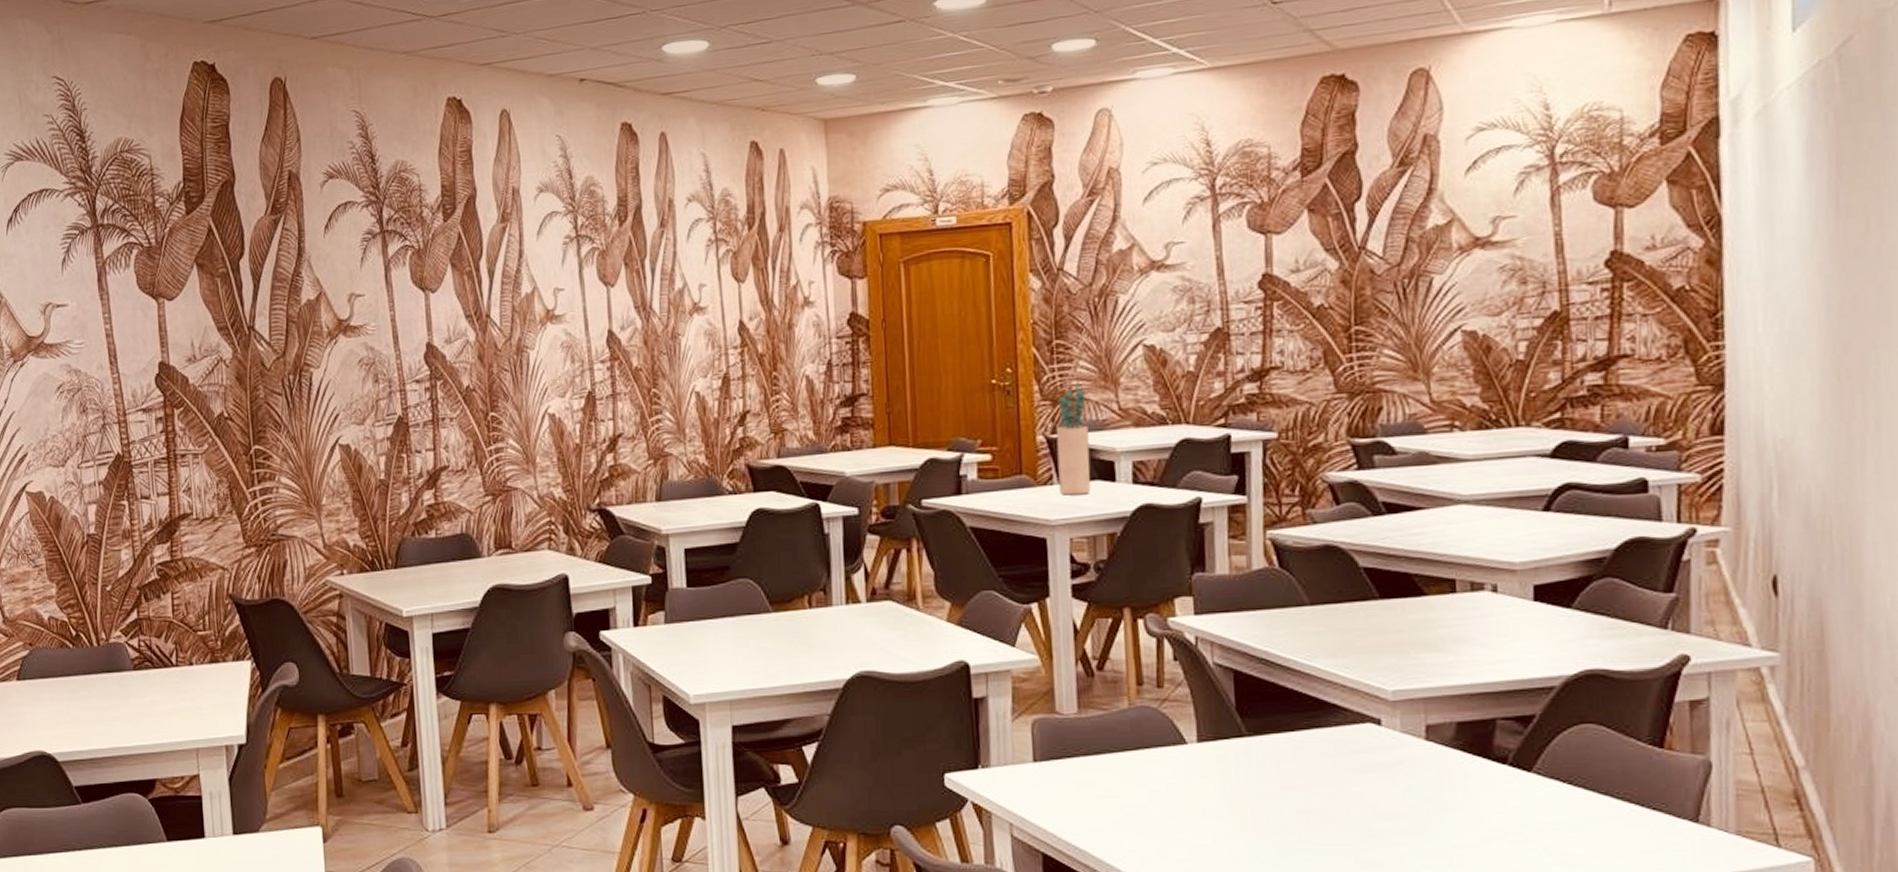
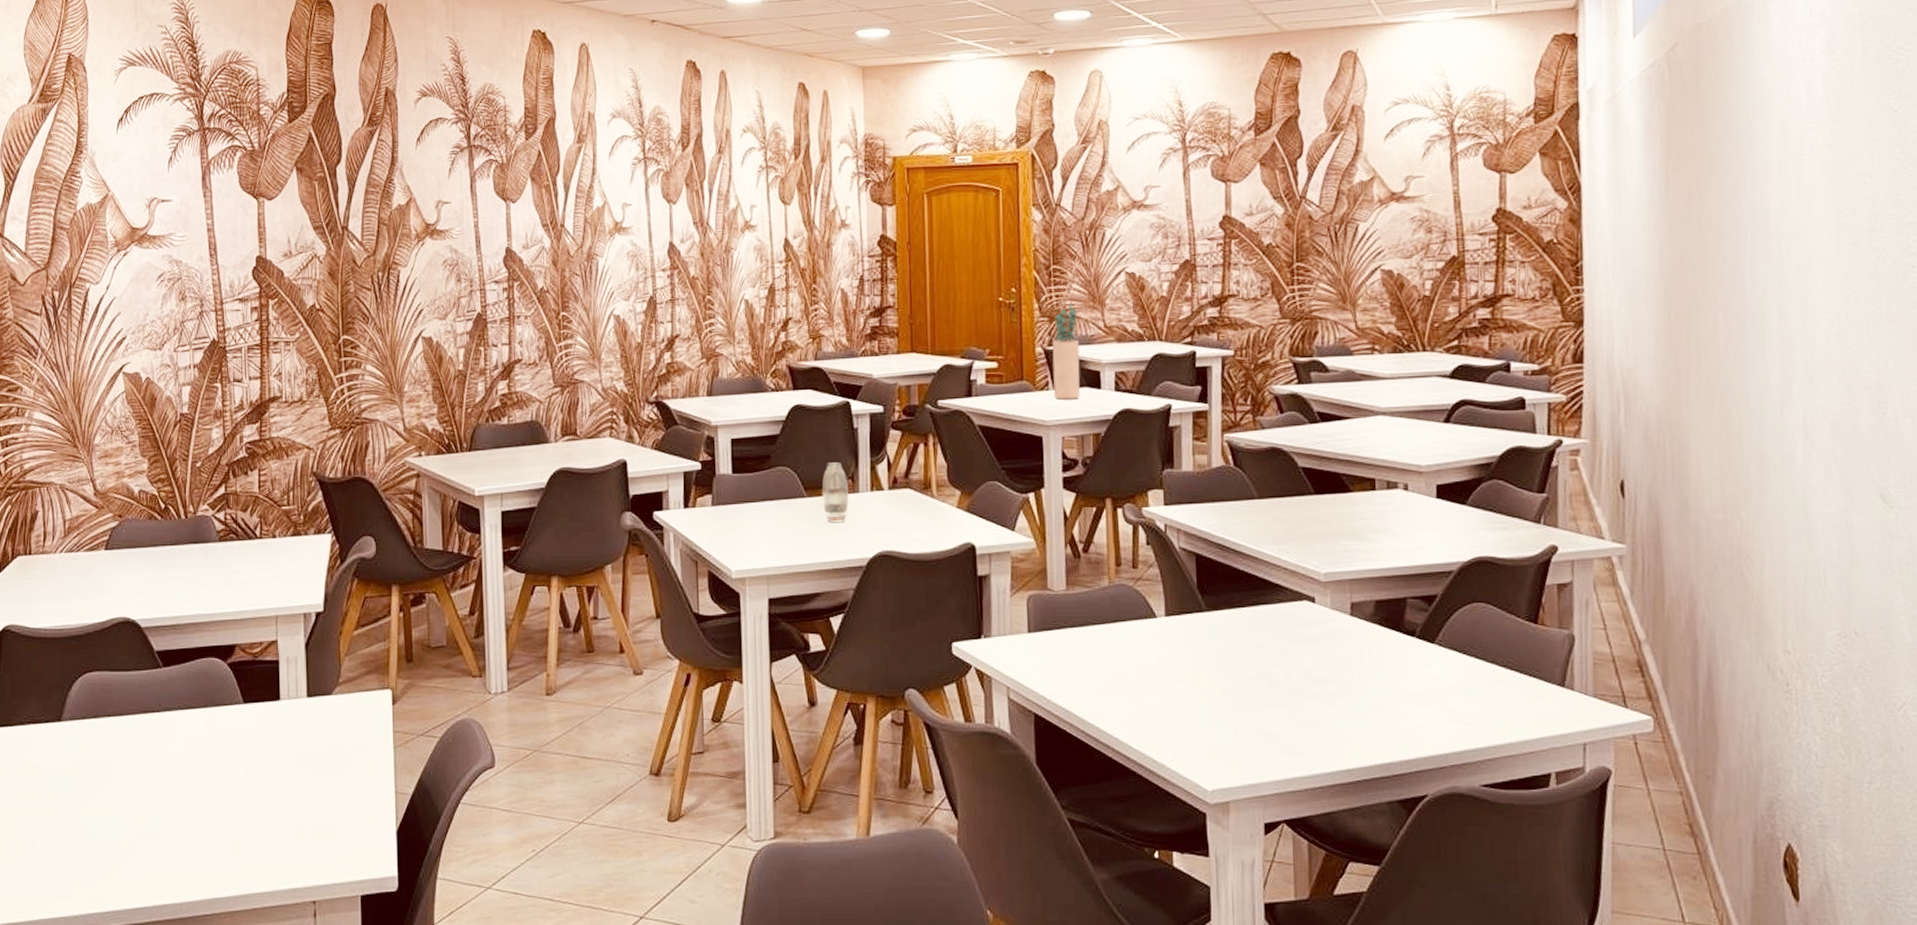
vase: none [789,572,821,641] -> present [821,462,849,523]

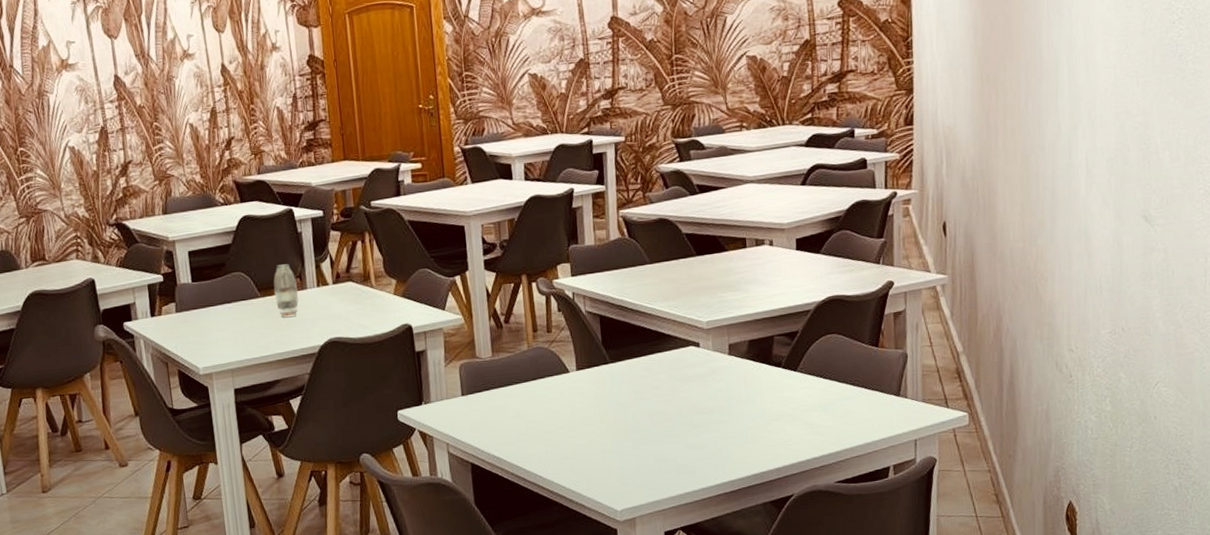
vase: present [1052,298,1080,400] -> none [468,101,495,192]

